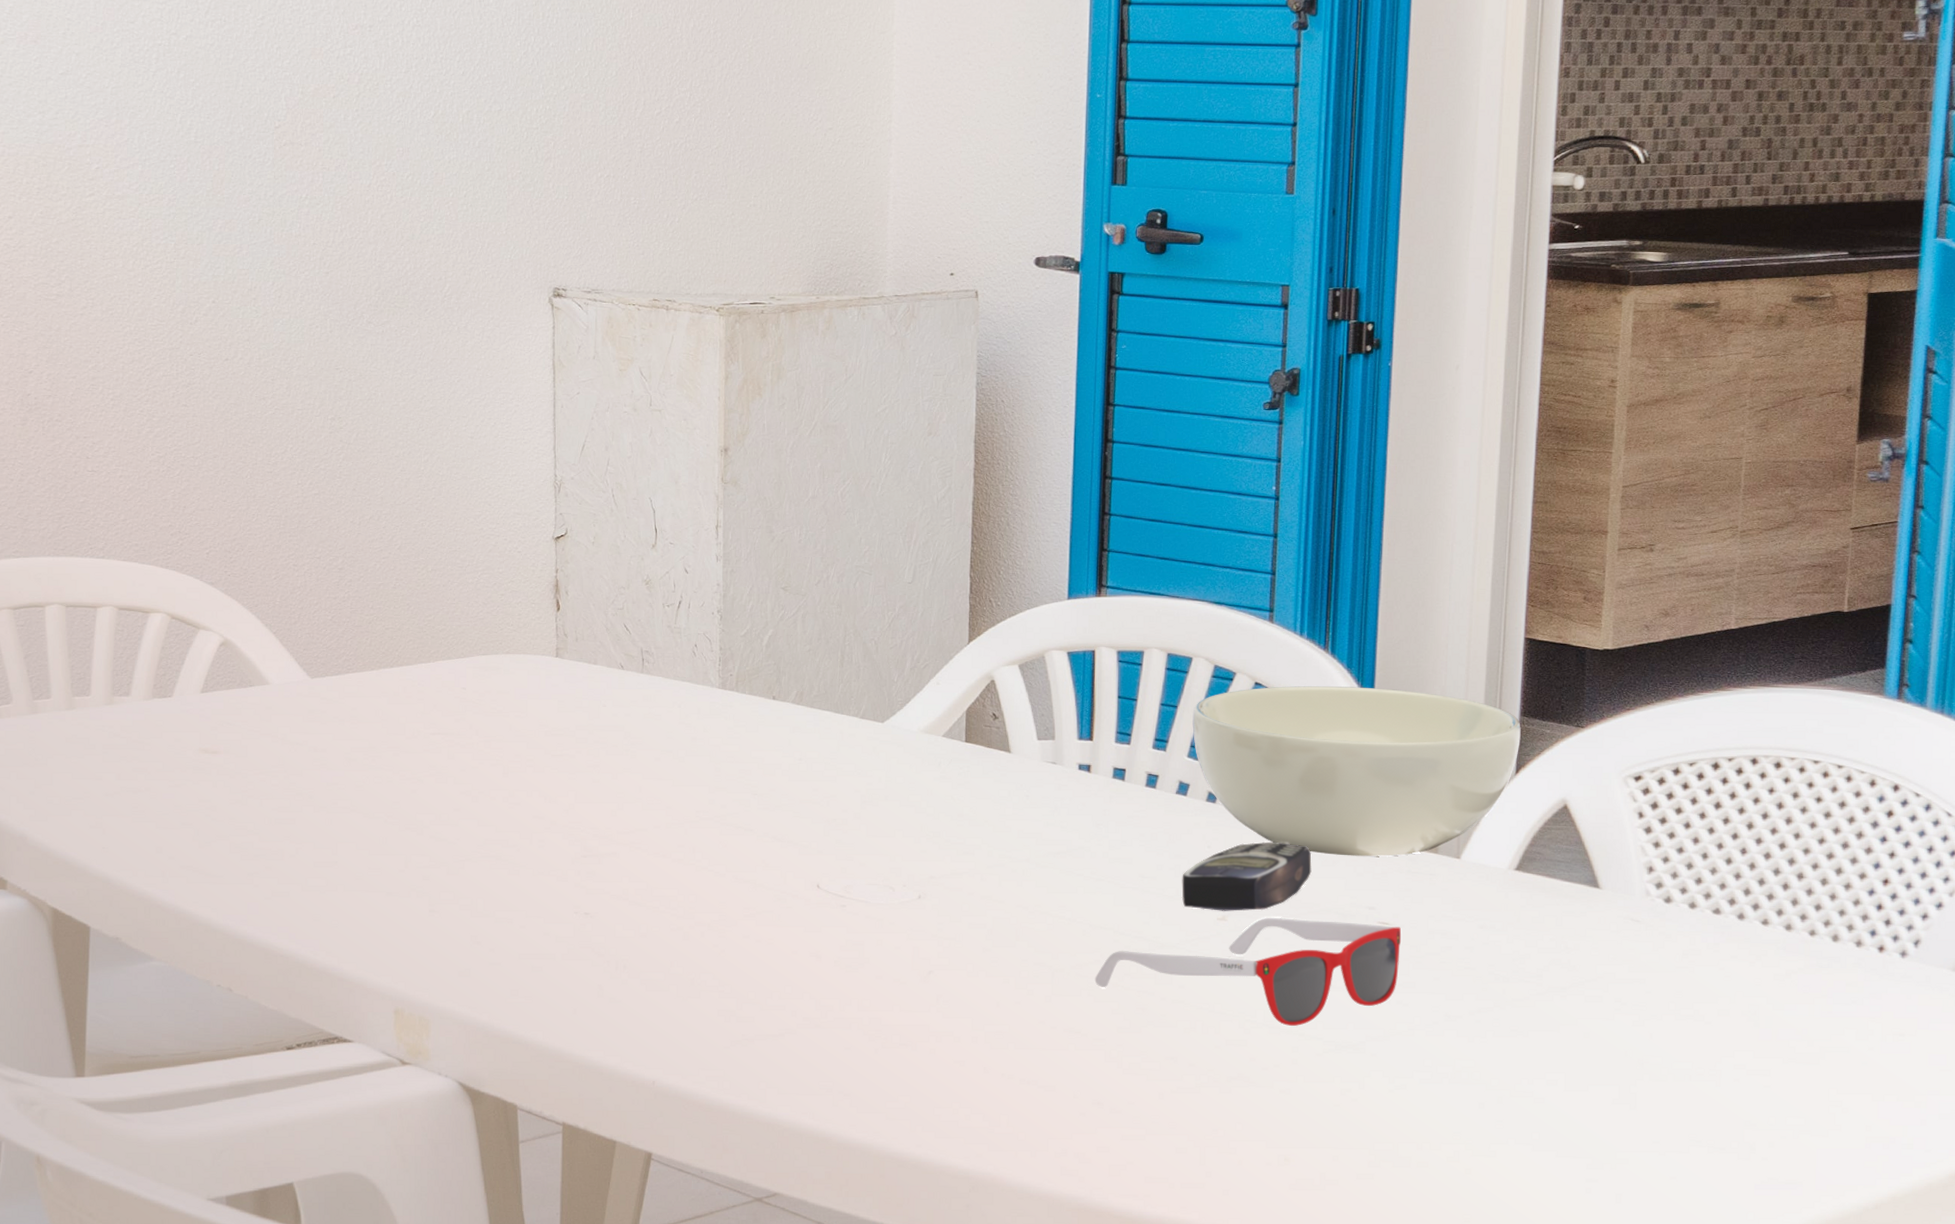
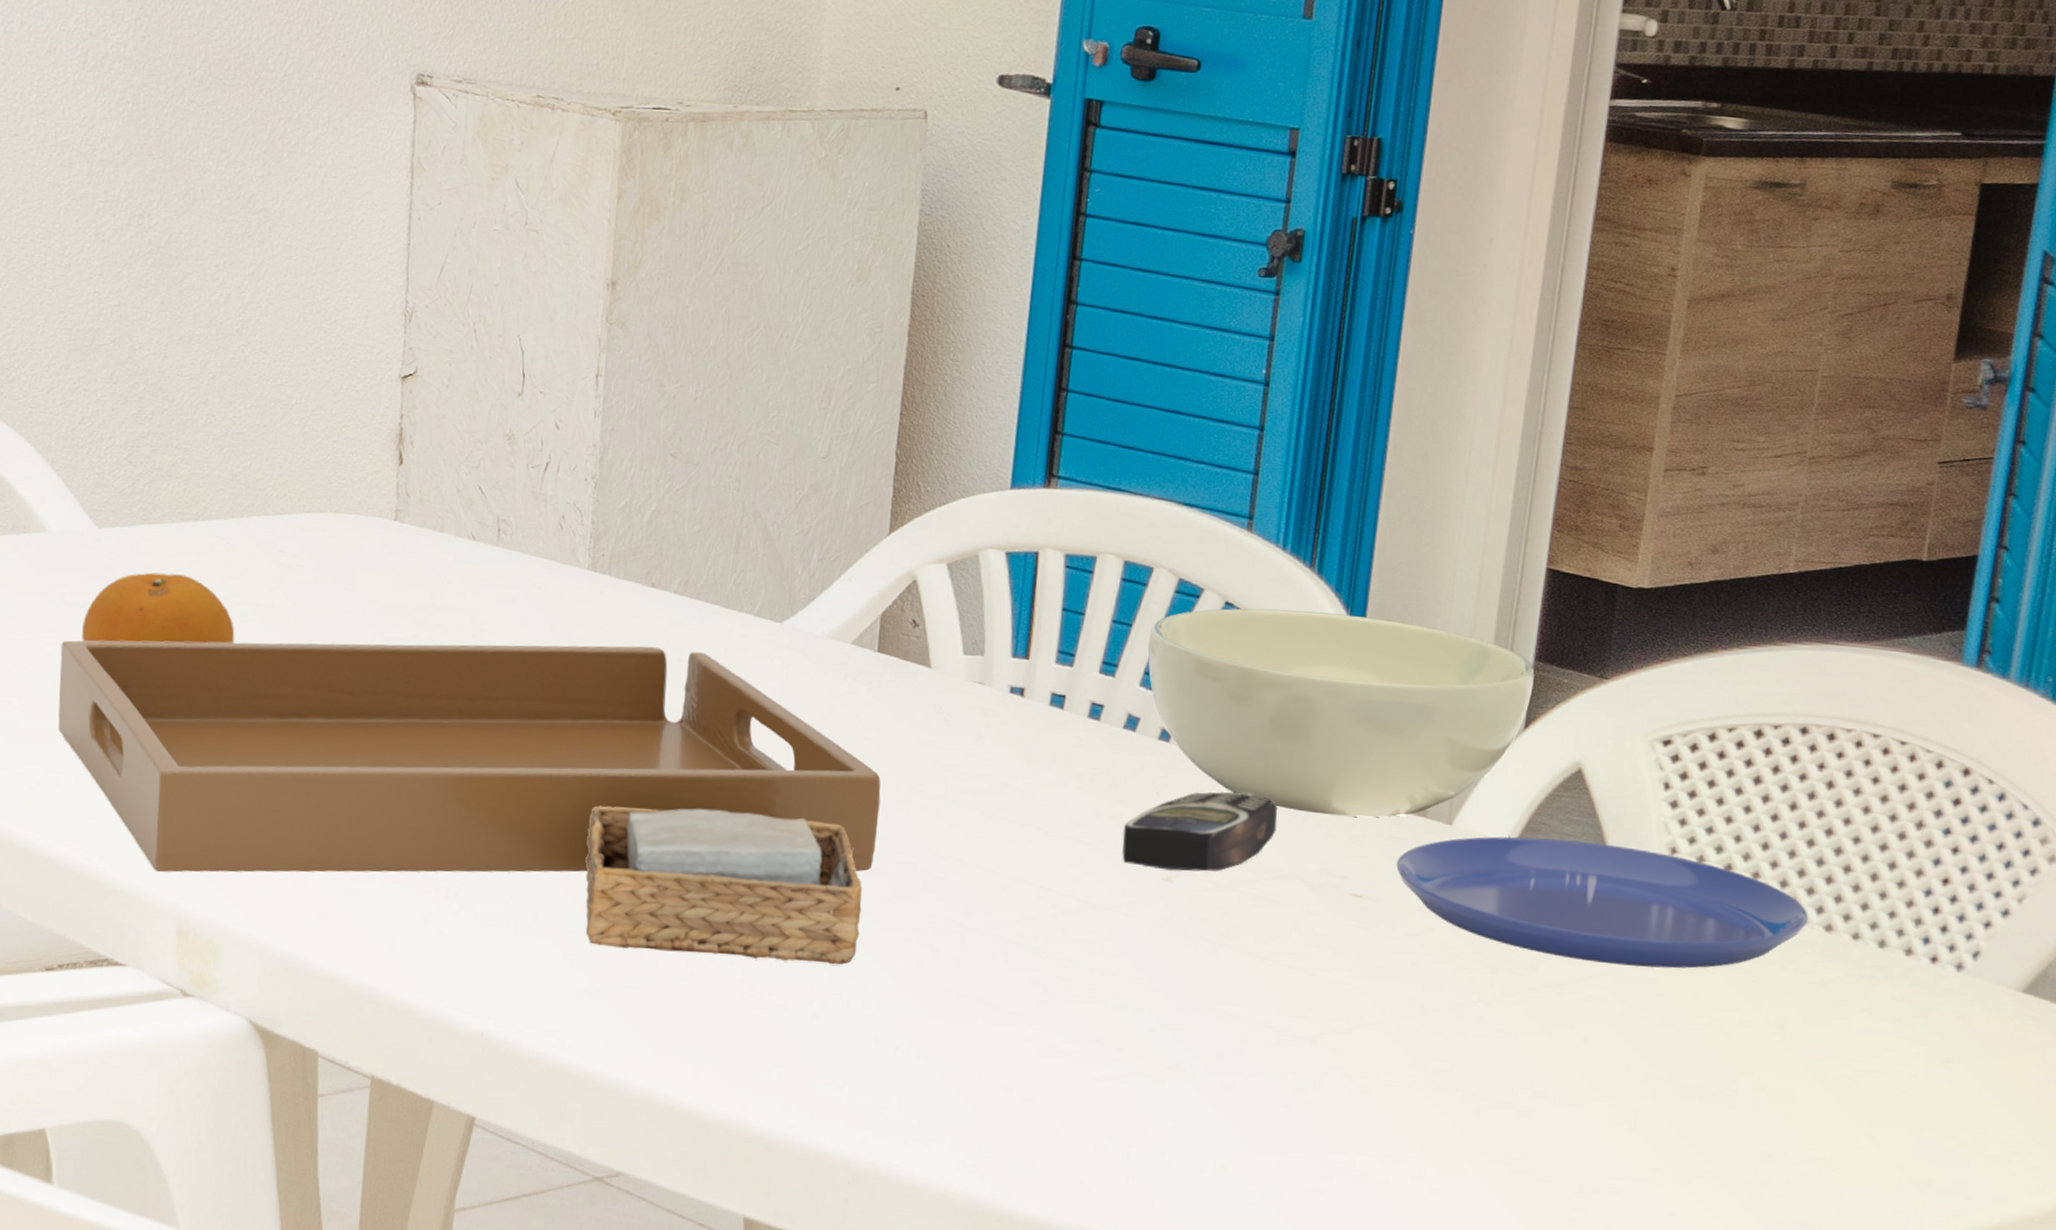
serving tray: none [285,749,976,961] -> present [58,640,881,873]
fruit: none [301,713,429,774] -> present [81,572,235,644]
napkin holder: none [731,883,966,1007] -> present [585,806,862,965]
sunglasses: present [1094,917,1402,1026] -> none [1012,880,1377,1011]
plate: none [1415,865,1770,969] -> present [1396,836,1808,969]

